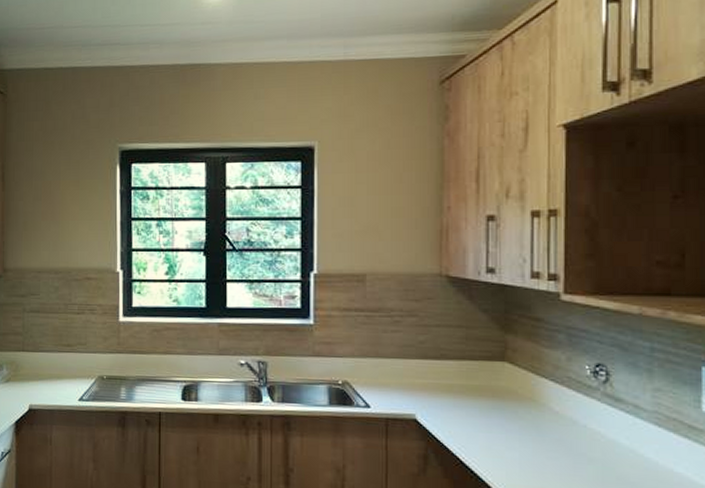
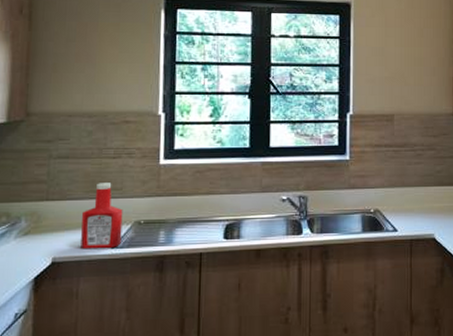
ketchup bottle: none [52,337,88,400] -> present [81,183,123,250]

